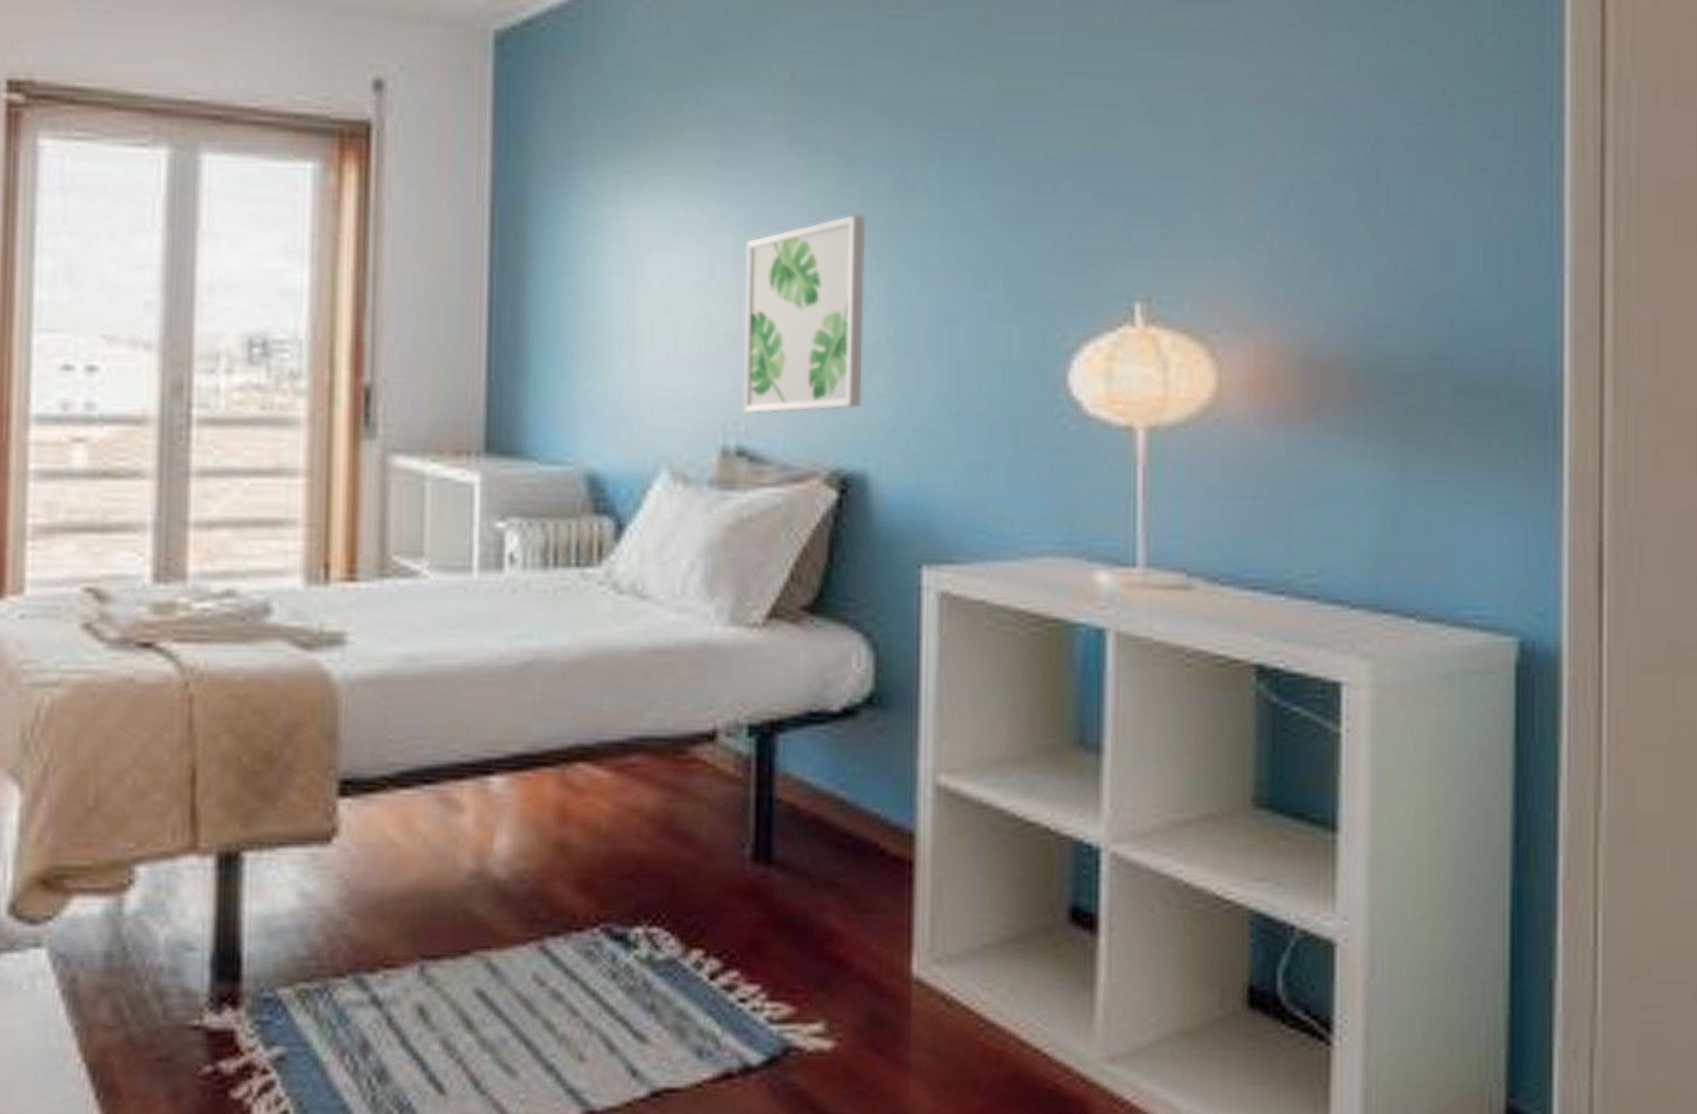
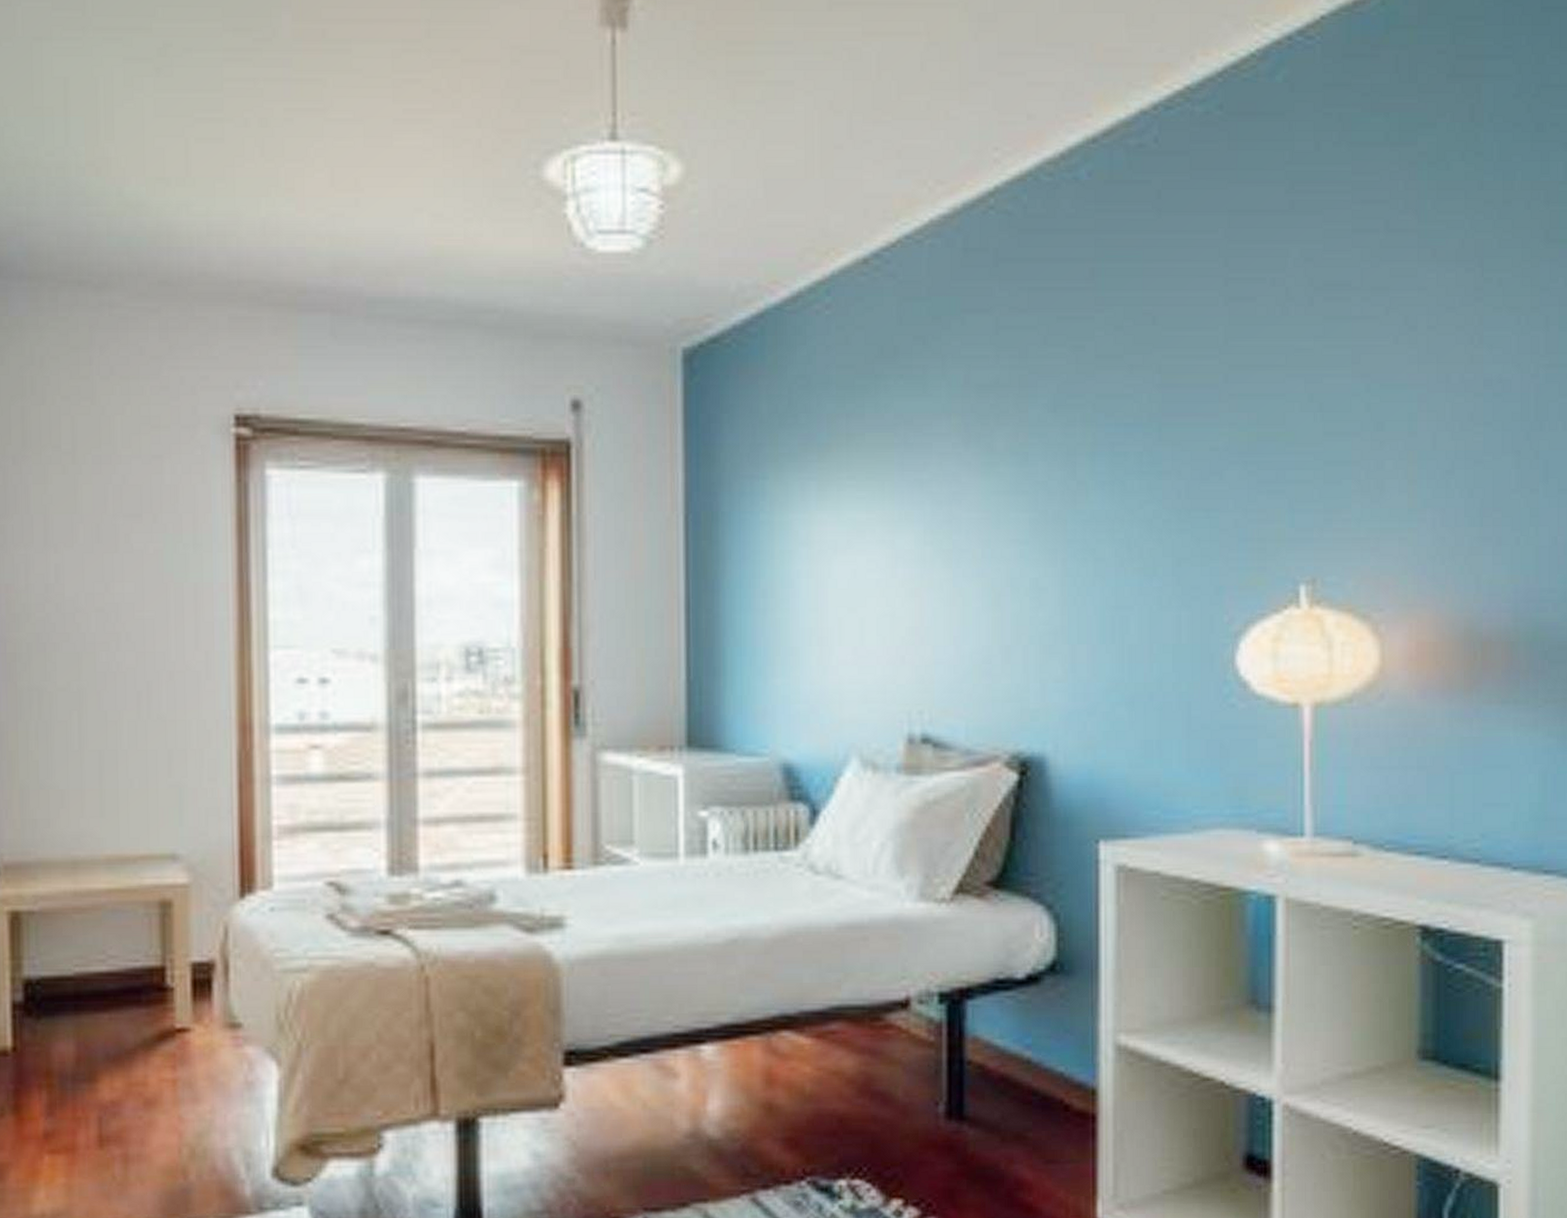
wall art: present [742,214,866,414] -> none [925,510,1040,703]

